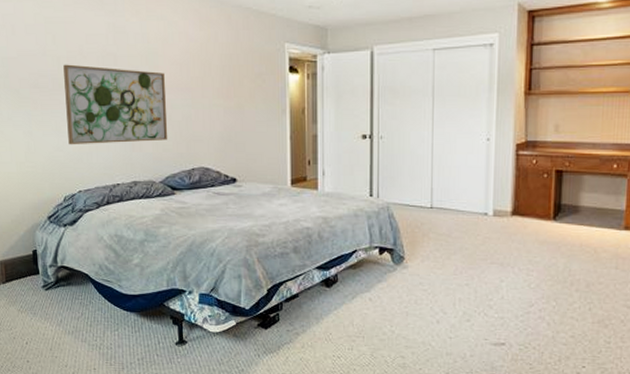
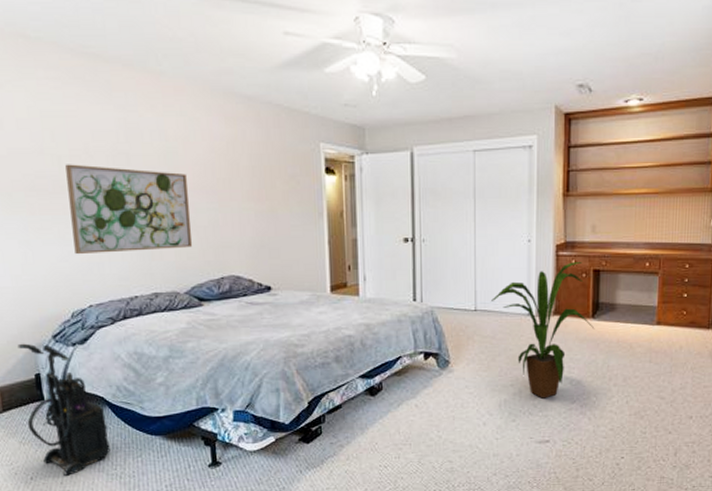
vacuum cleaner: none [19,222,92,344] -> present [17,343,111,477]
house plant: none [448,162,556,300] -> present [491,262,595,399]

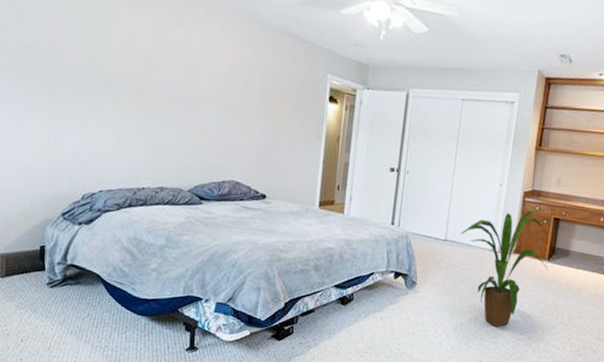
vacuum cleaner: present [17,343,111,477] -> none [26,216,99,343]
wall art: present [65,164,193,255] -> none [94,62,205,151]

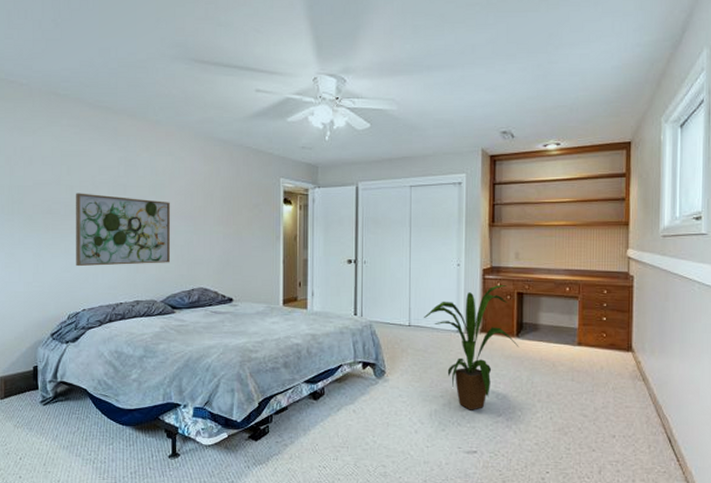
wall art: none [94,62,205,151] -> present [76,193,171,267]

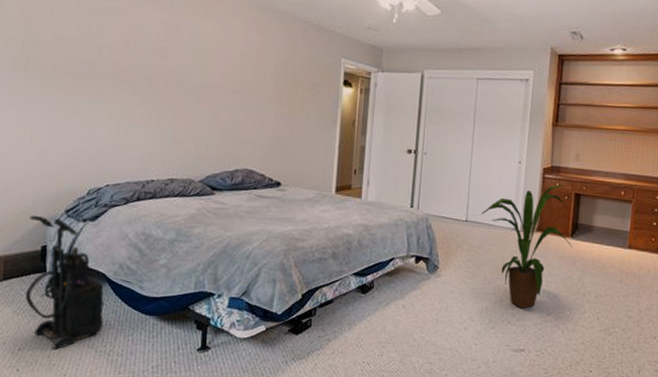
vacuum cleaner: none [22,339,88,459] -> present [25,215,104,350]
wall art: present [76,193,171,267] -> none [101,54,216,140]

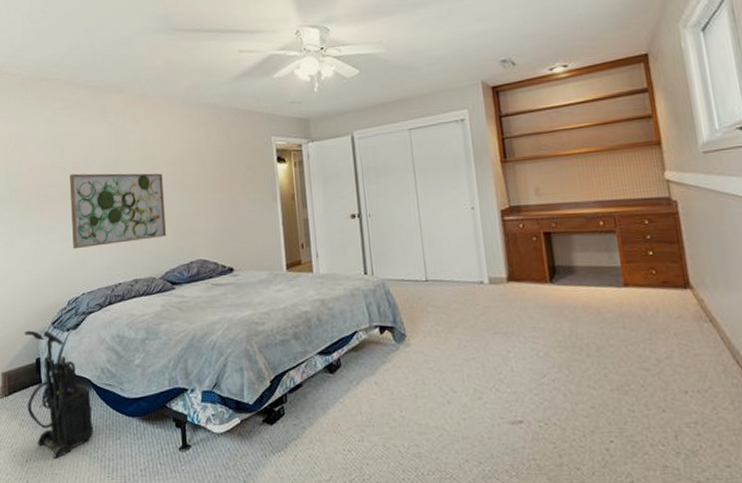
wall art: none [101,54,216,140] -> present [70,173,167,249]
house plant: present [482,185,573,309] -> none [441,225,555,373]

